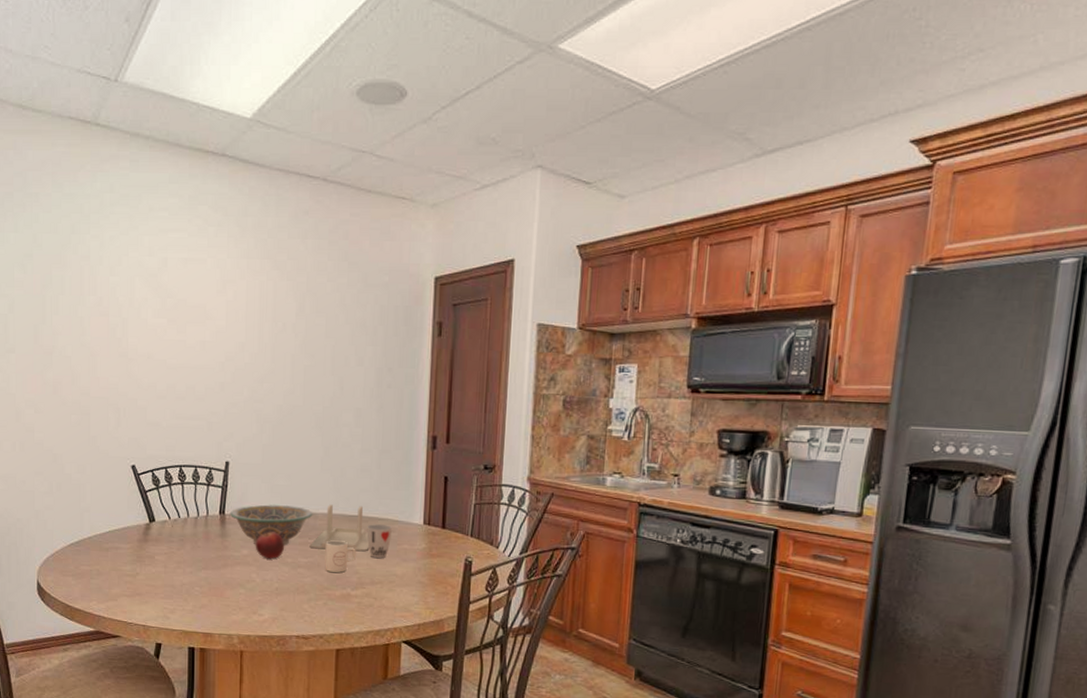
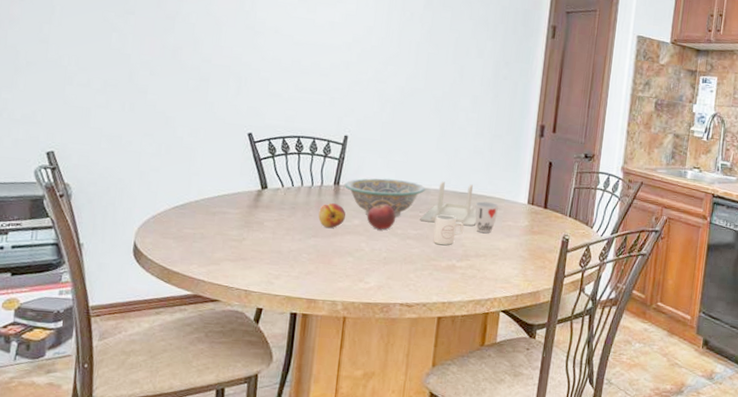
fruit: none [207,533,234,560] -> present [318,203,346,229]

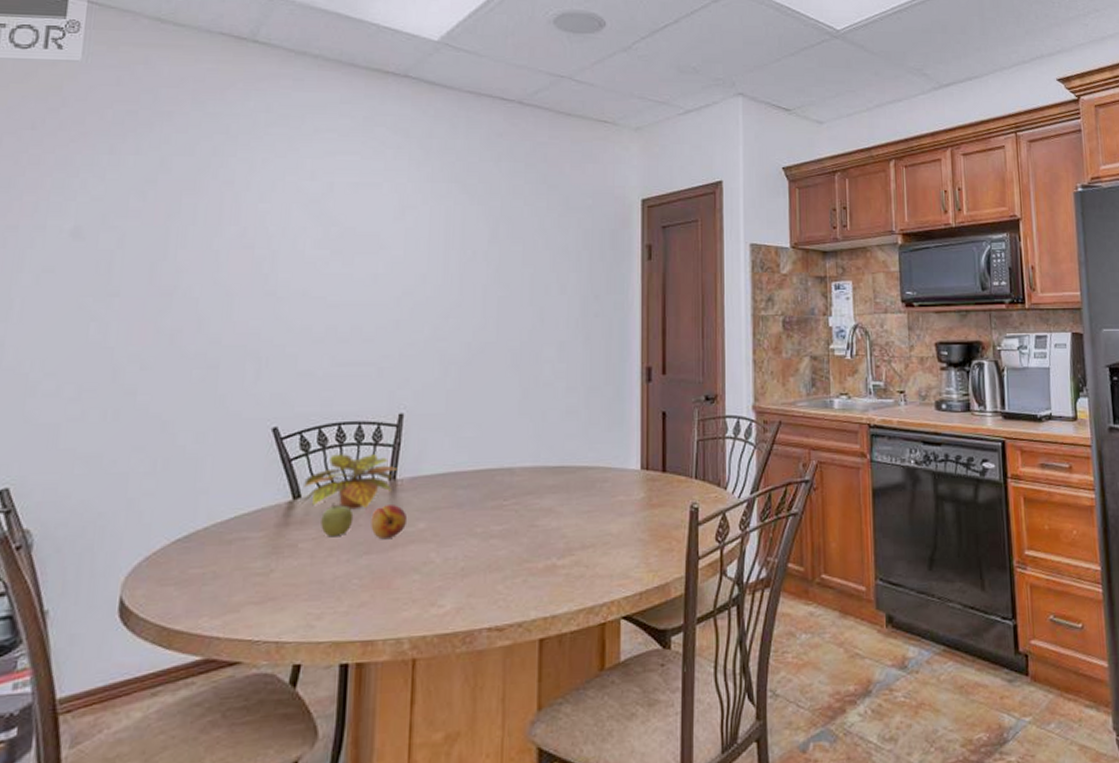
plant: none [268,159,342,203] -> present [303,454,399,510]
fruit: none [281,197,306,221] -> present [321,504,354,537]
bowl: present [344,178,426,218] -> none [402,461,509,514]
fruit: present [366,204,396,230] -> none [435,496,474,531]
napkin holder: present [420,181,477,226] -> none [504,454,579,511]
mug: present [433,214,464,246] -> none [524,498,562,541]
cup: present [474,201,499,233] -> none [574,474,604,515]

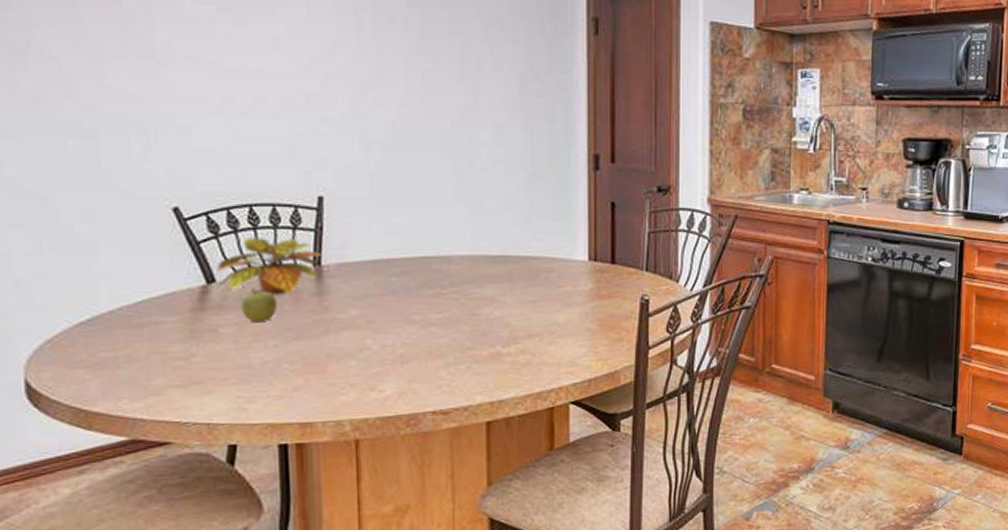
fruit: present [371,505,408,540] -> none [297,291,338,326]

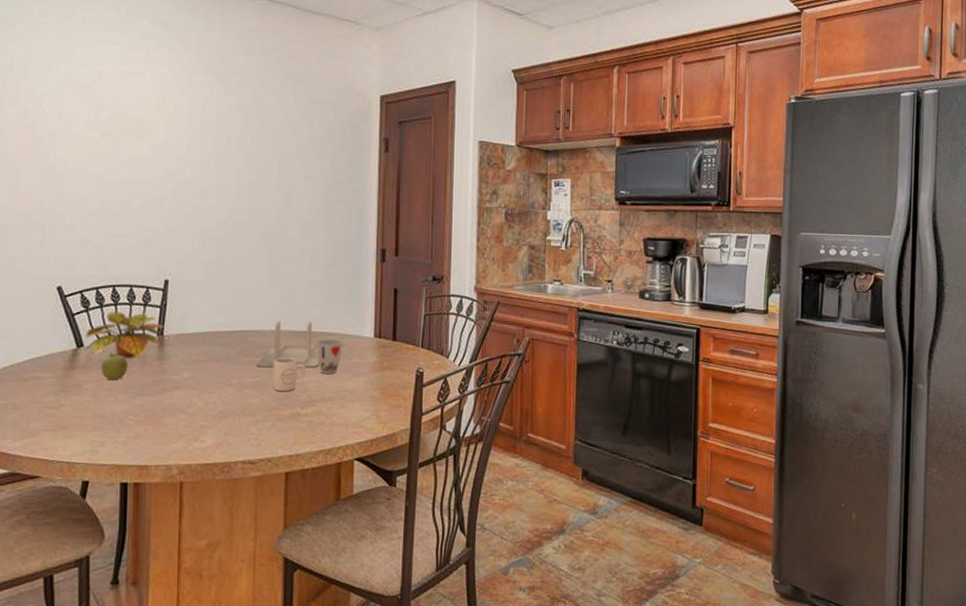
napkin holder: none [443,243,523,299] -> present [256,321,320,367]
mug: none [465,288,505,329] -> present [272,358,305,392]
cup: none [518,264,550,305] -> present [316,339,342,374]

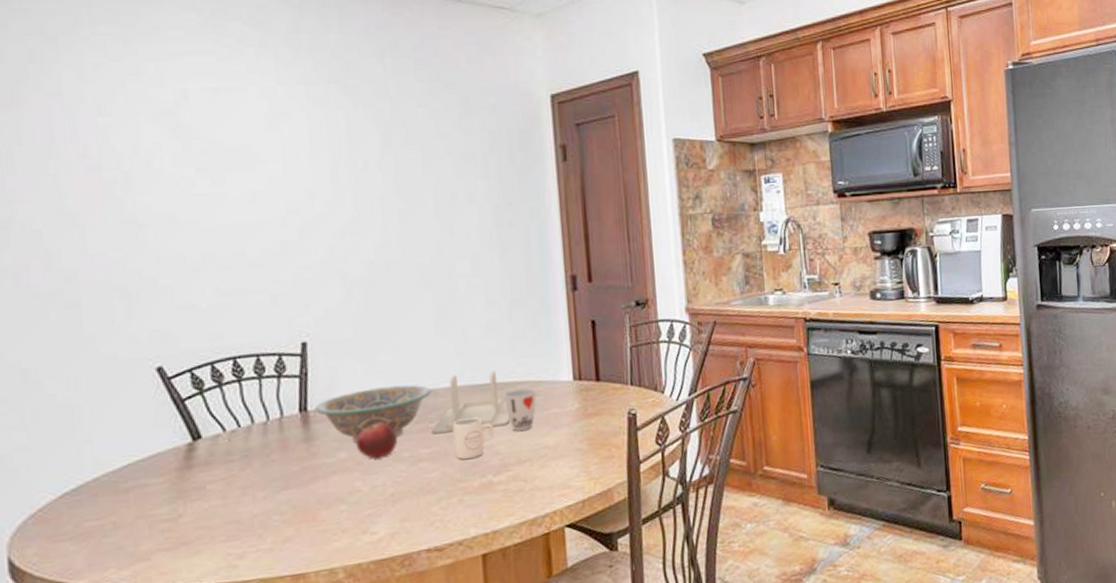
plant: present [85,312,166,359] -> none [202,387,310,446]
fruit: present [101,353,128,381] -> none [228,442,265,476]
bowl: none [168,323,260,366] -> present [314,384,432,443]
fruit: none [197,352,230,380] -> present [355,422,398,458]

